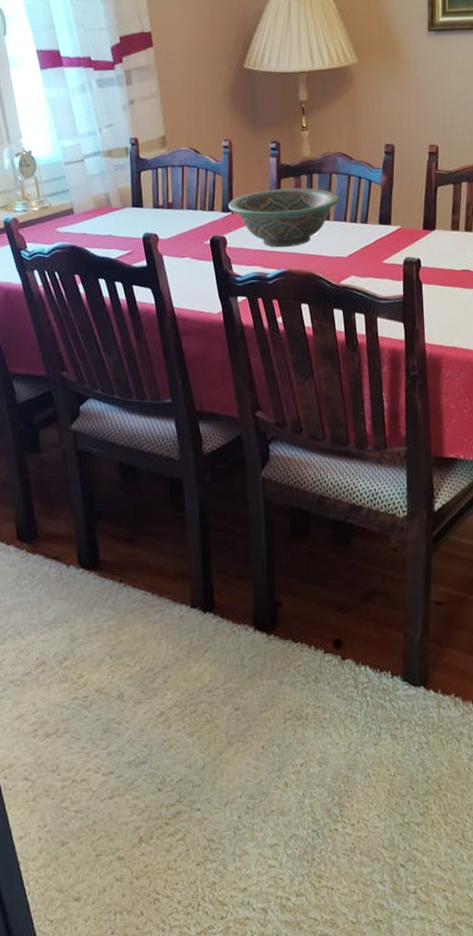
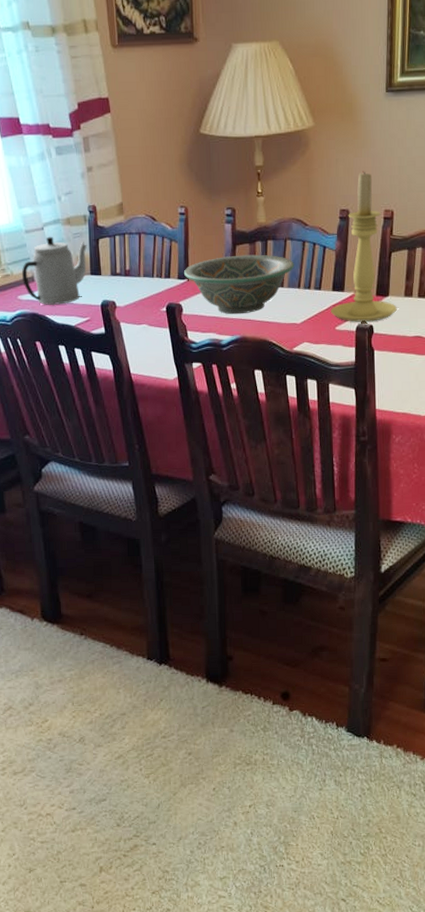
teapot: none [60,168,129,238] -> present [21,236,88,306]
candle holder: none [378,106,444,256] -> present [331,170,397,322]

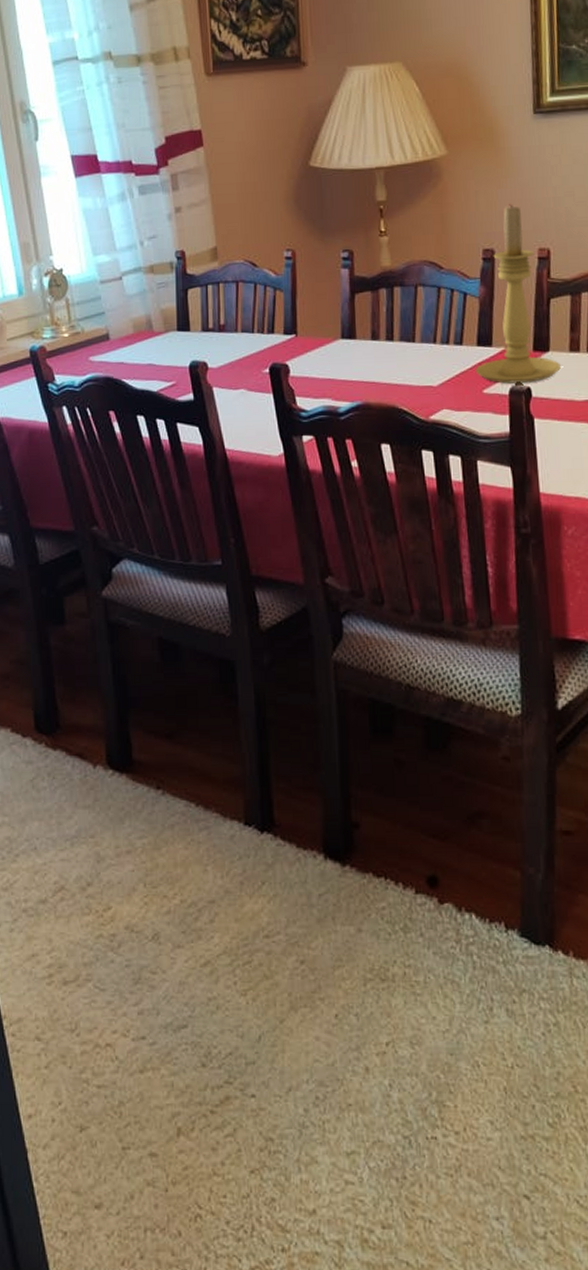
teapot: present [21,236,88,306] -> none [94,286,174,368]
decorative bowl: present [184,254,295,315] -> none [291,303,429,376]

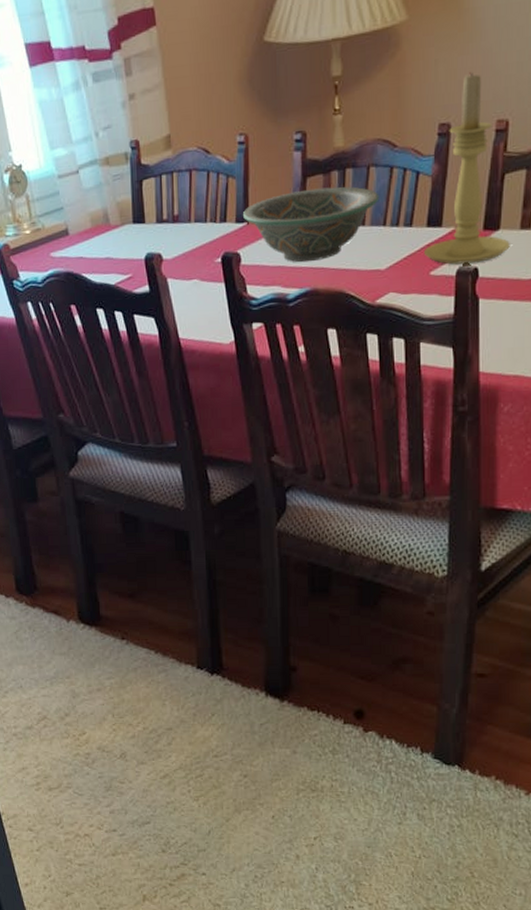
decorative bowl: none [291,303,429,376] -> present [243,186,379,263]

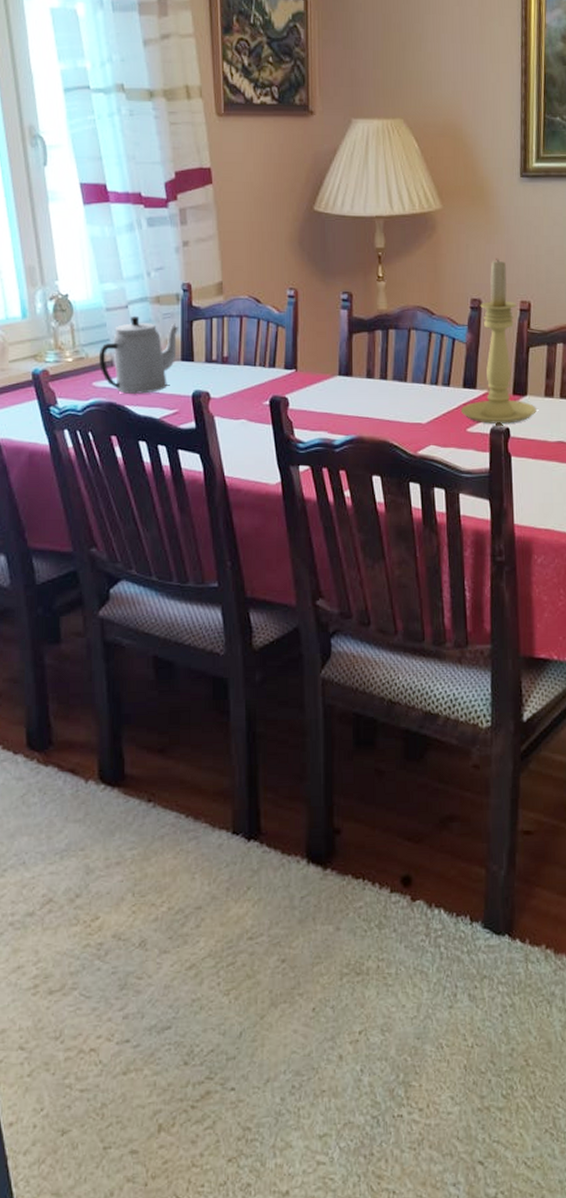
teapot: none [54,180,130,263] -> present [98,315,179,395]
decorative bowl: present [243,186,379,263] -> none [292,344,420,411]

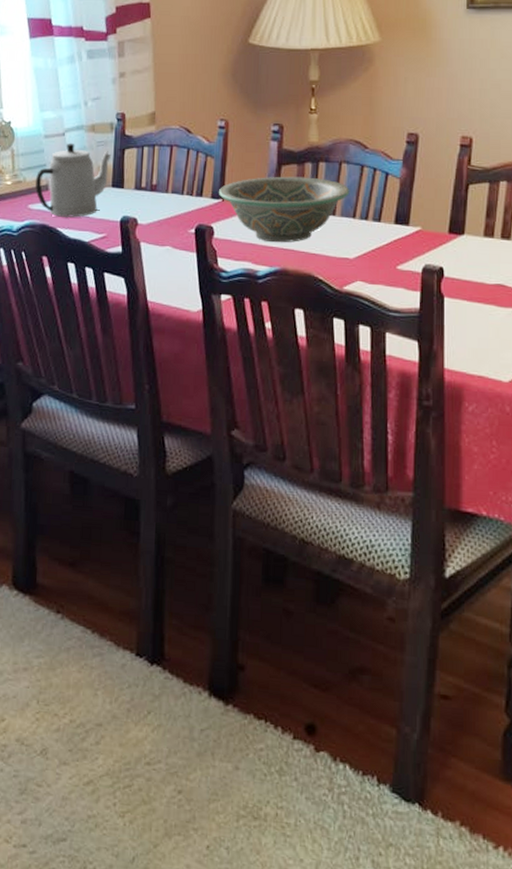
decorative bowl: none [292,344,420,411] -> present [219,176,350,243]
candle holder: present [461,258,536,424] -> none [392,91,474,263]

